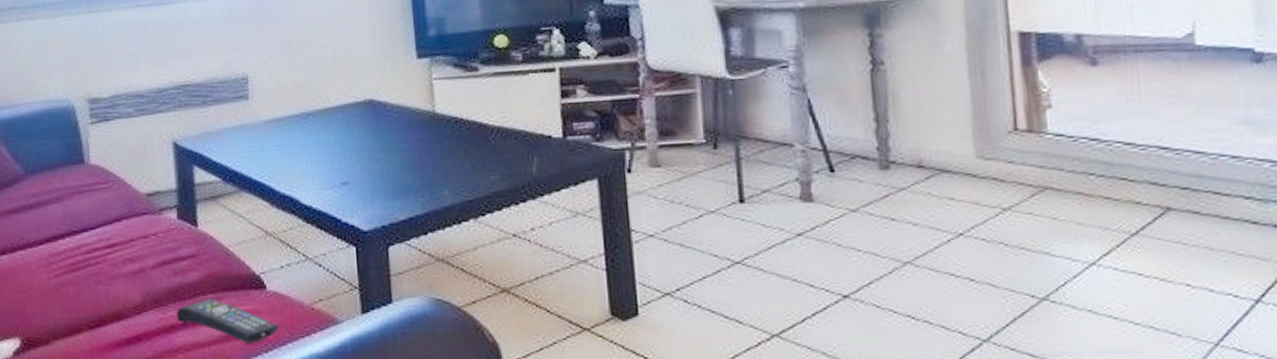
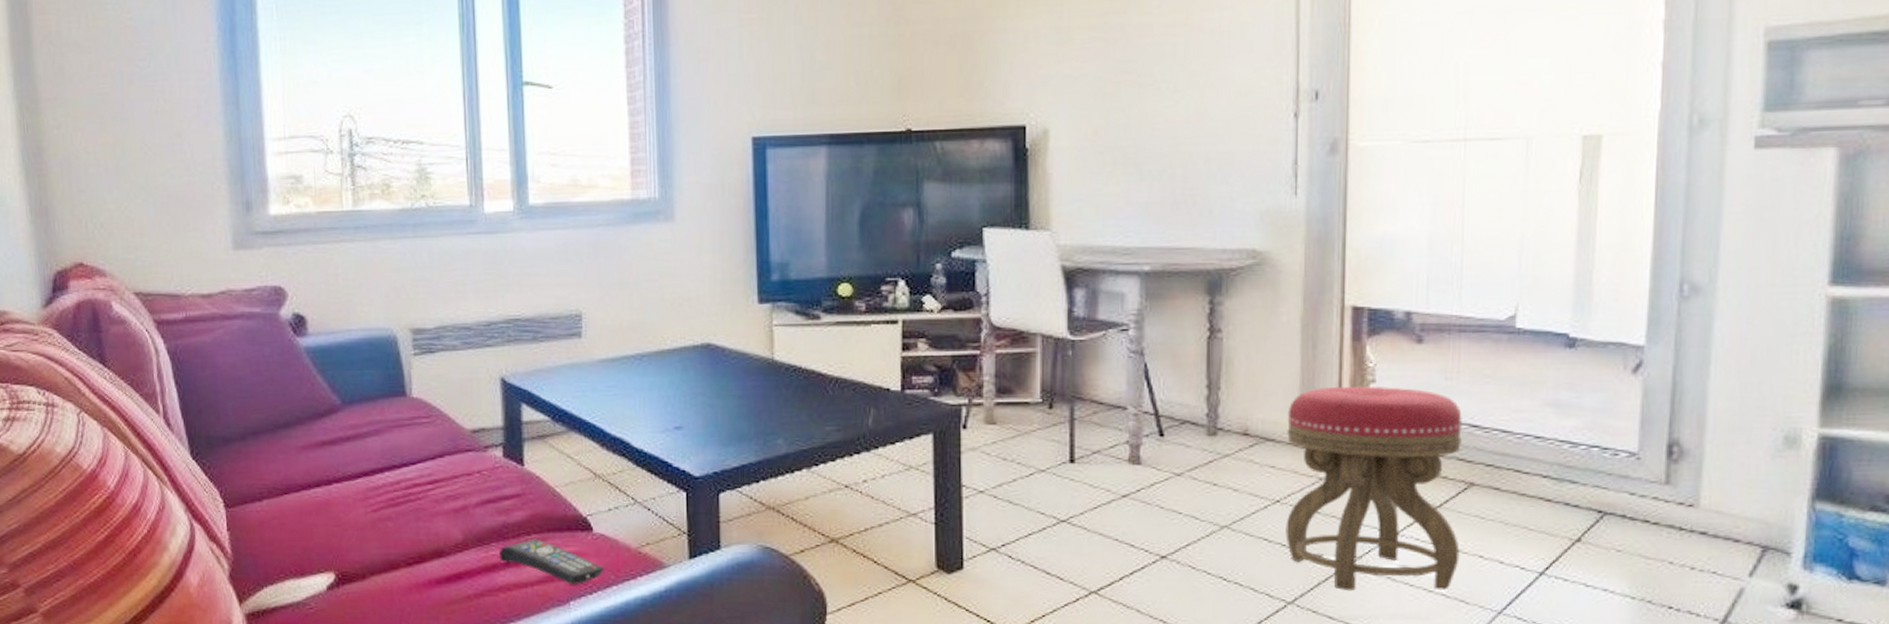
stool: none [962,112,1165,327] -> present [1285,386,1462,591]

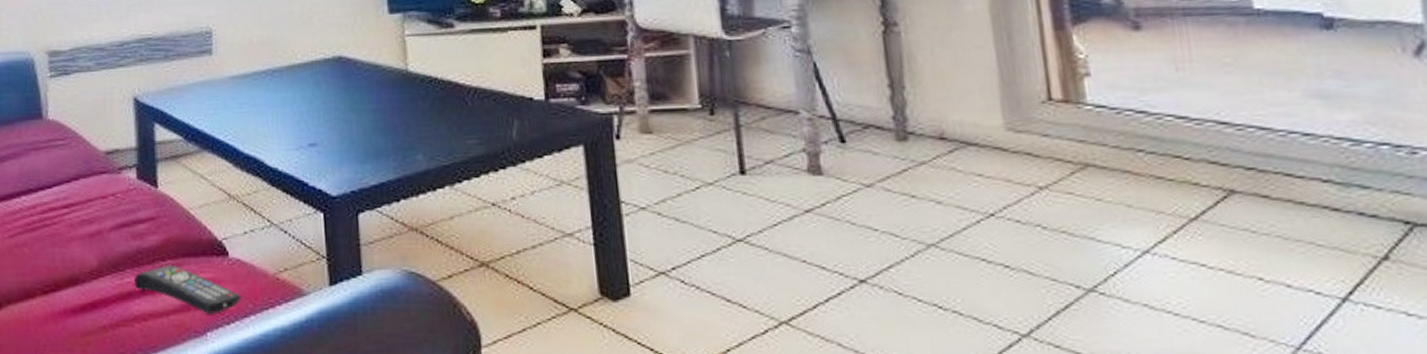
stool: present [1285,386,1462,591] -> none [988,80,1233,322]

